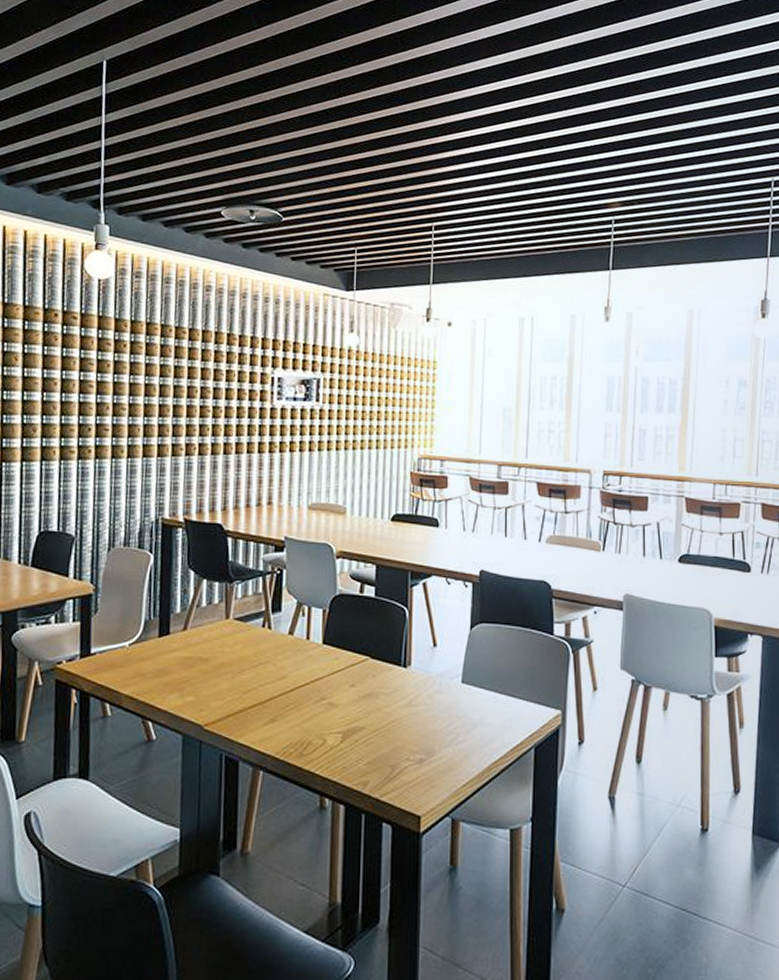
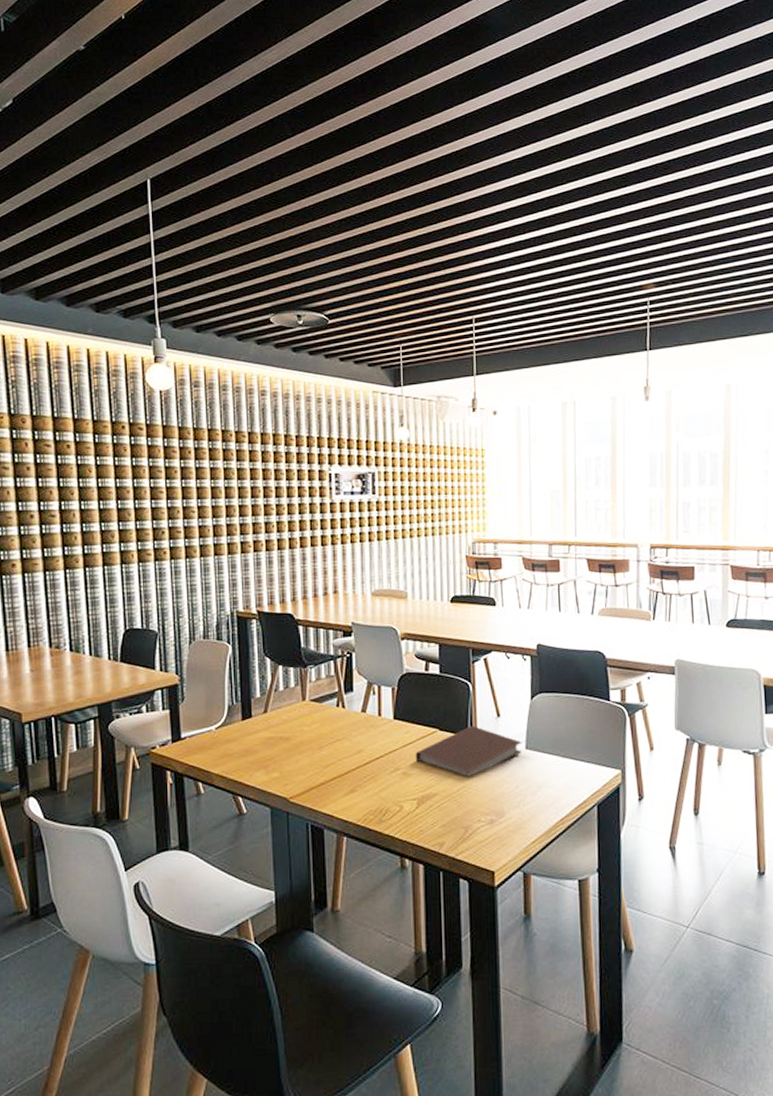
notebook: none [343,655,458,710] -> present [415,726,522,776]

